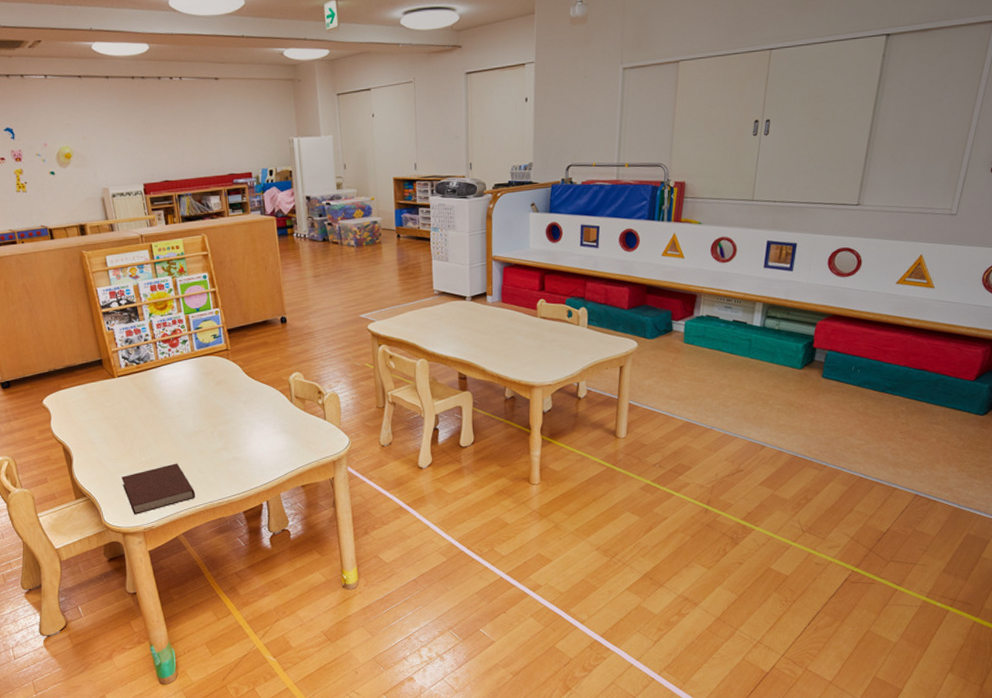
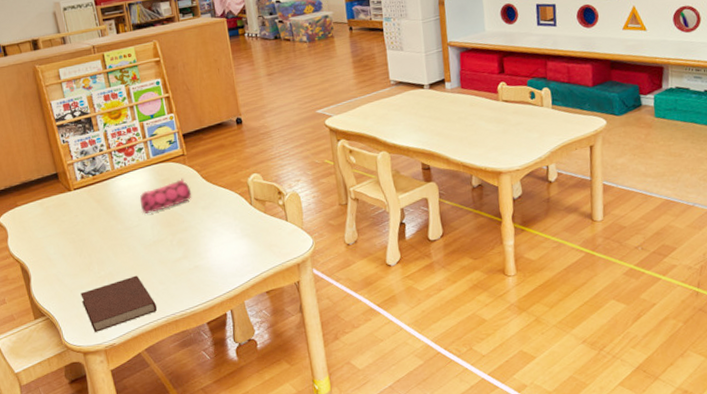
pencil case: none [182,372,234,405] -> present [139,178,192,214]

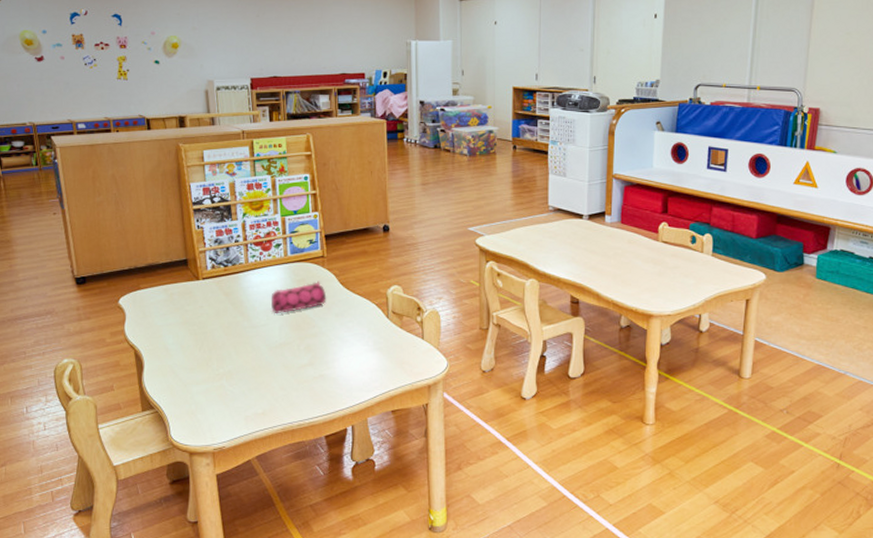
notebook: present [80,275,158,332] -> none [195,377,275,432]

